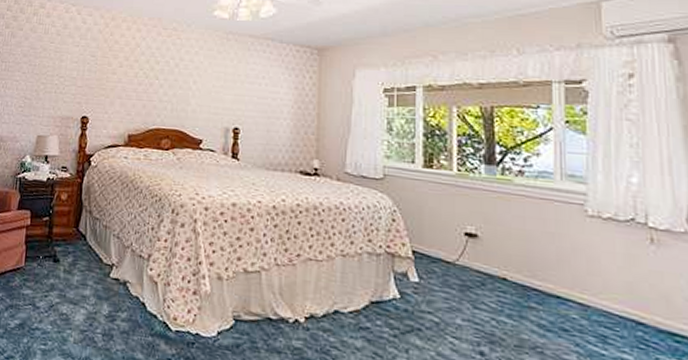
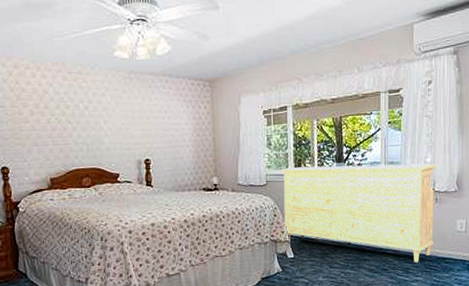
dresser: none [405,161,652,331] -> present [281,163,438,263]

